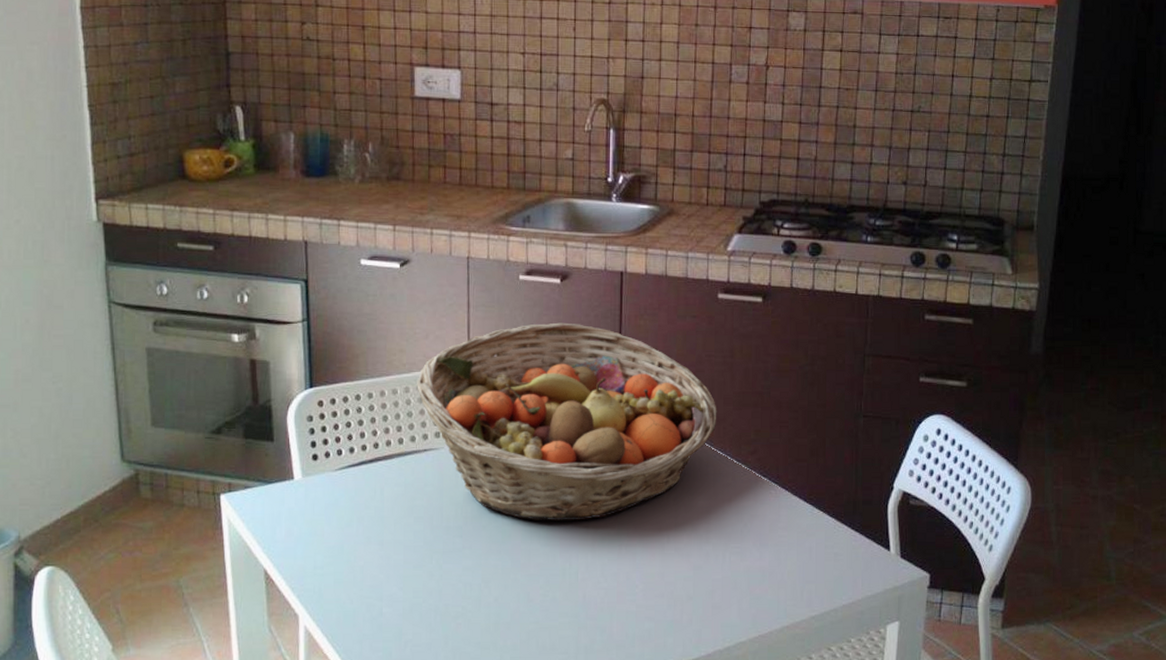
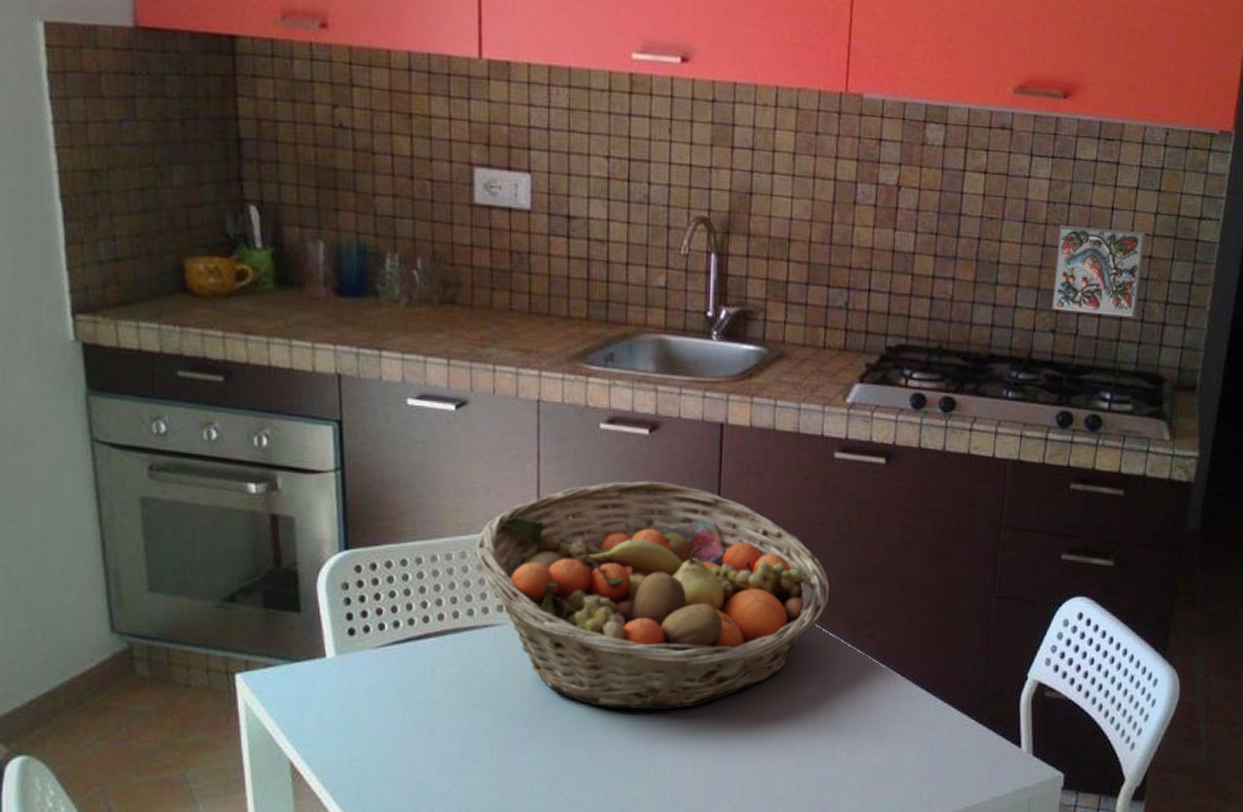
decorative tile: none [902,92,983,169] -> present [1051,225,1146,318]

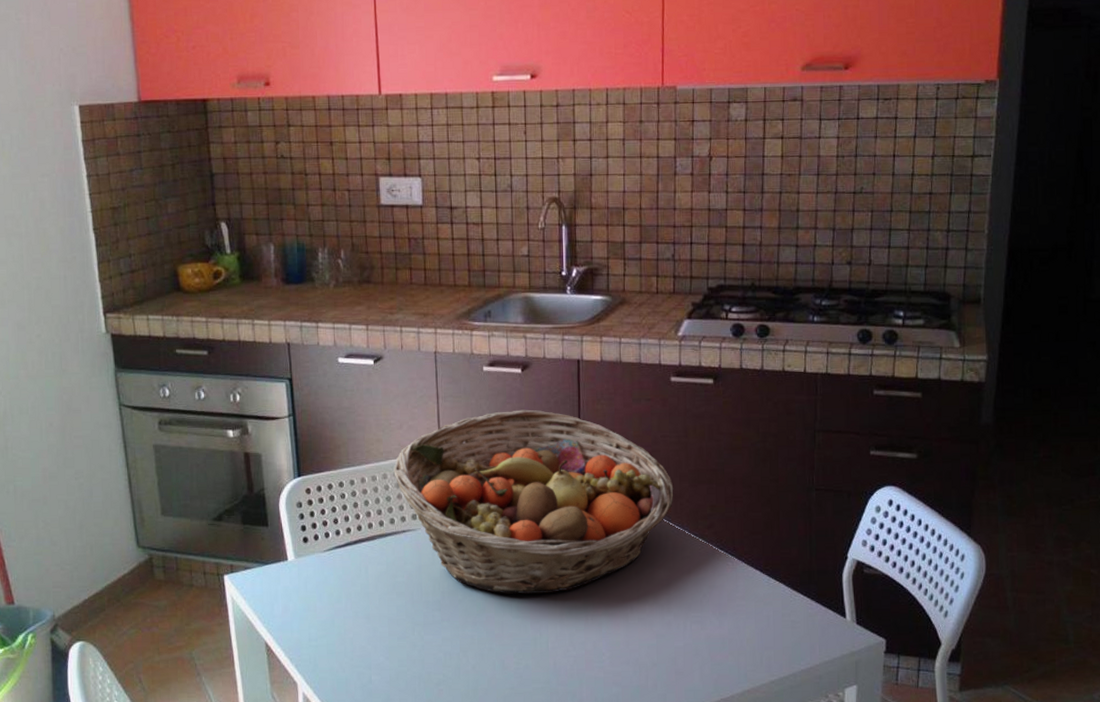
decorative tile: present [1051,225,1146,318] -> none [846,173,925,247]

